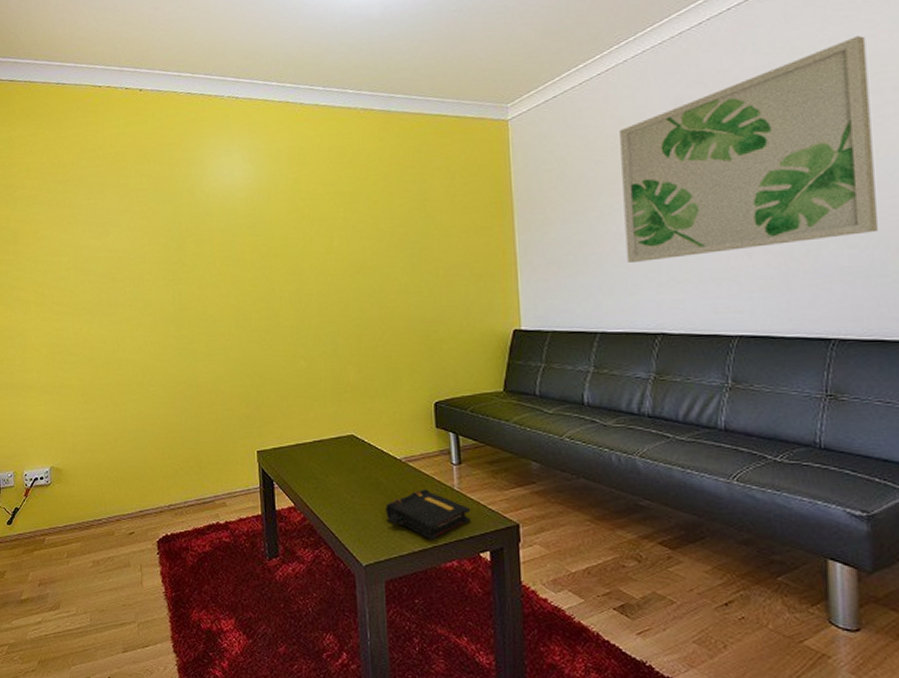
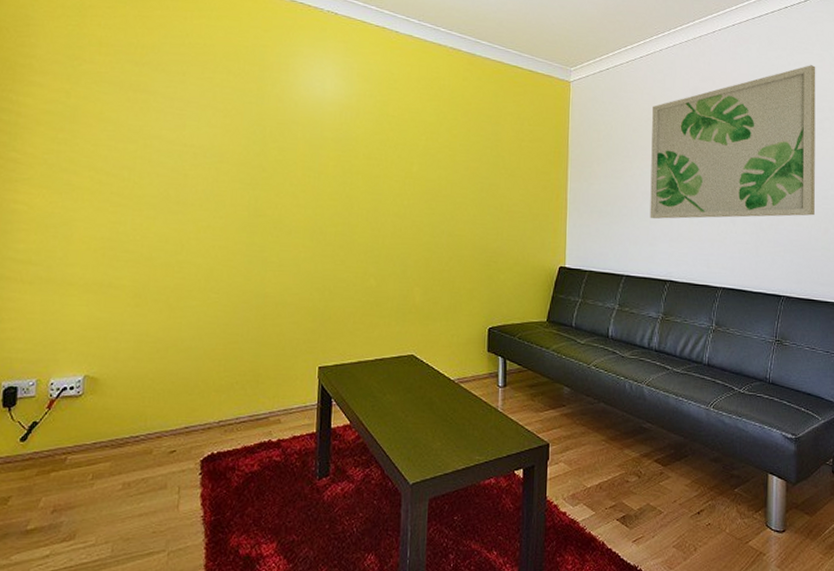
book: present [385,489,471,540] -> none [435,409,511,458]

